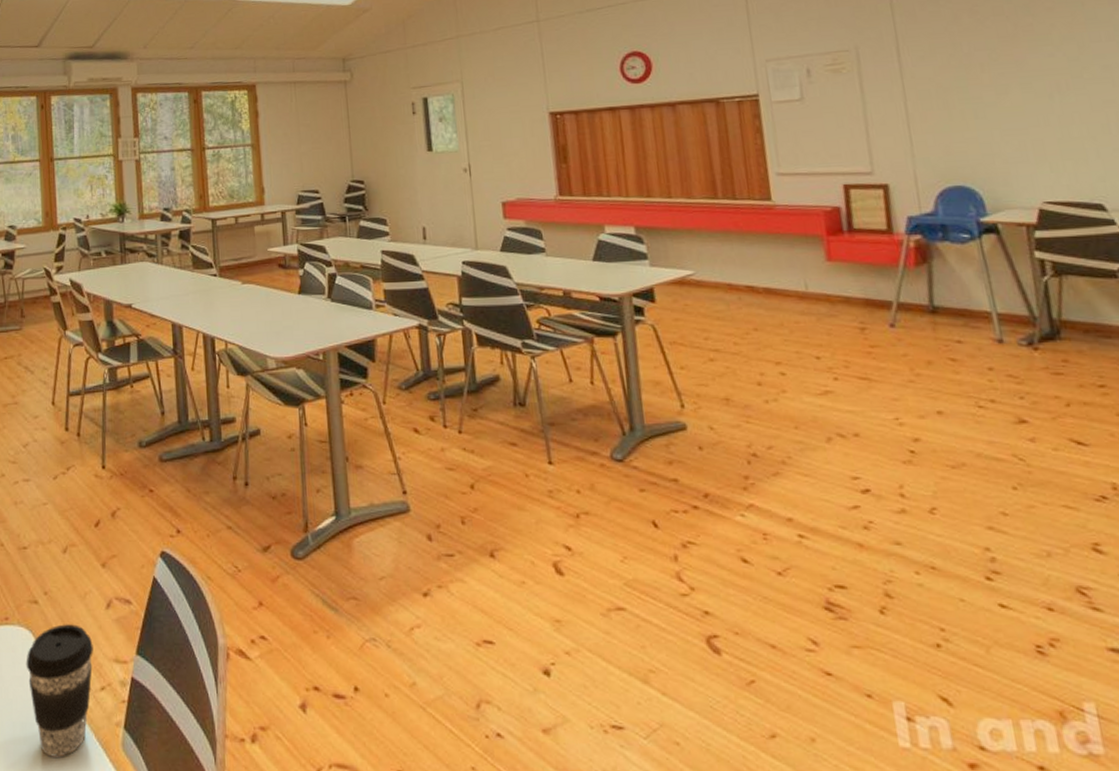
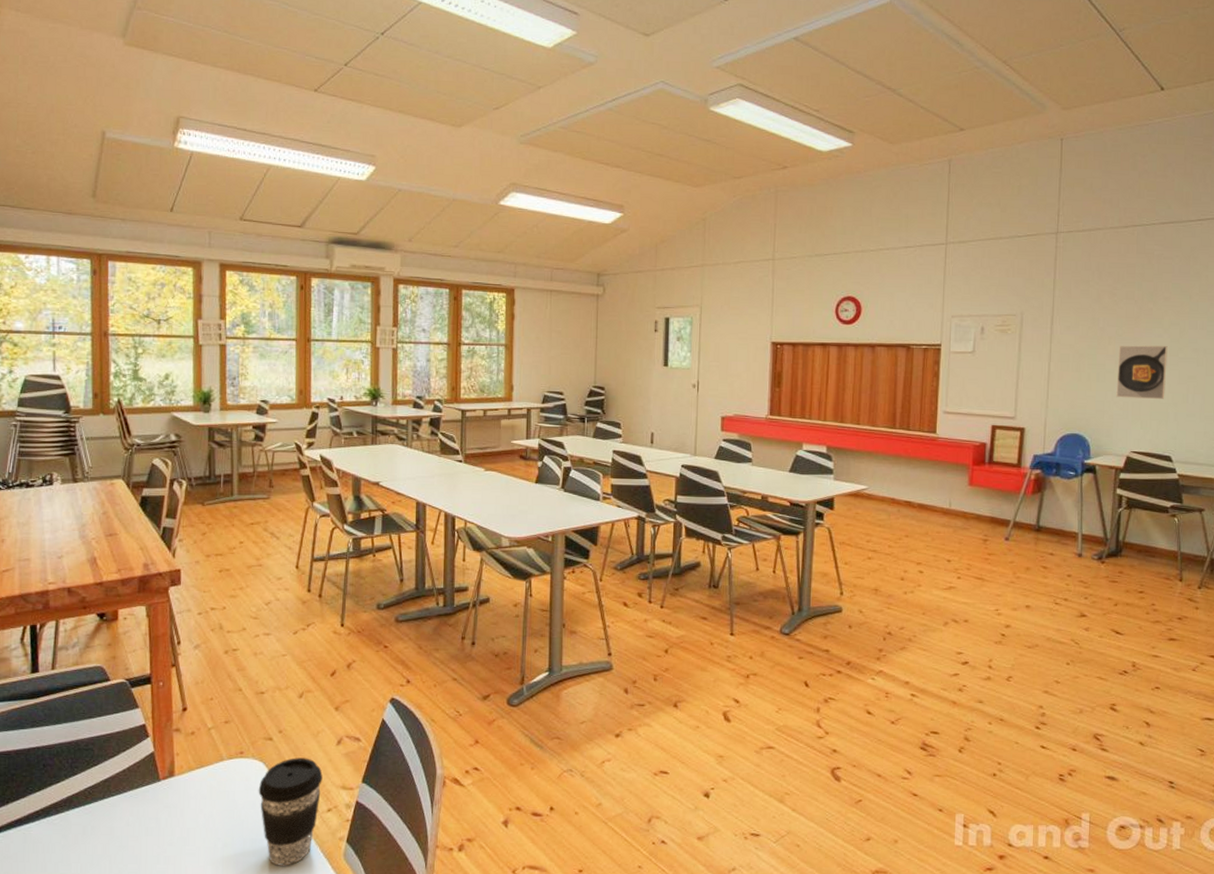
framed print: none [996,66,1076,136] -> present [1116,345,1168,399]

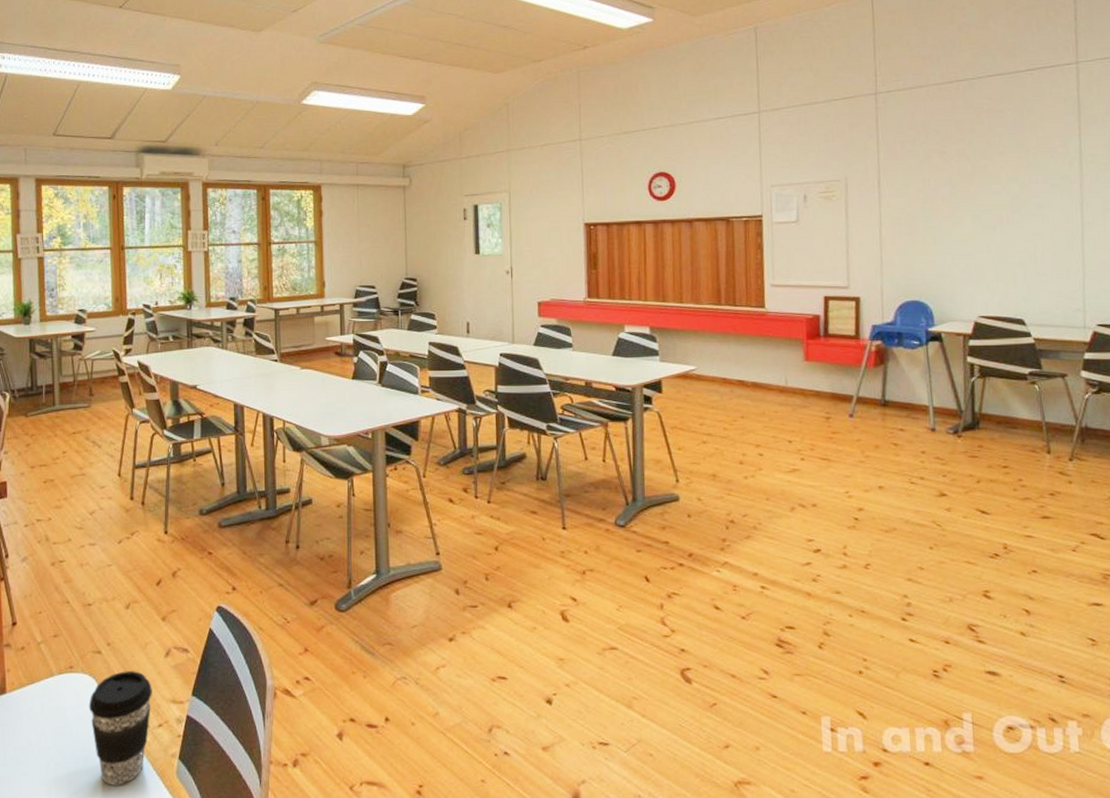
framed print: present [1116,345,1168,399] -> none [954,203,1011,260]

